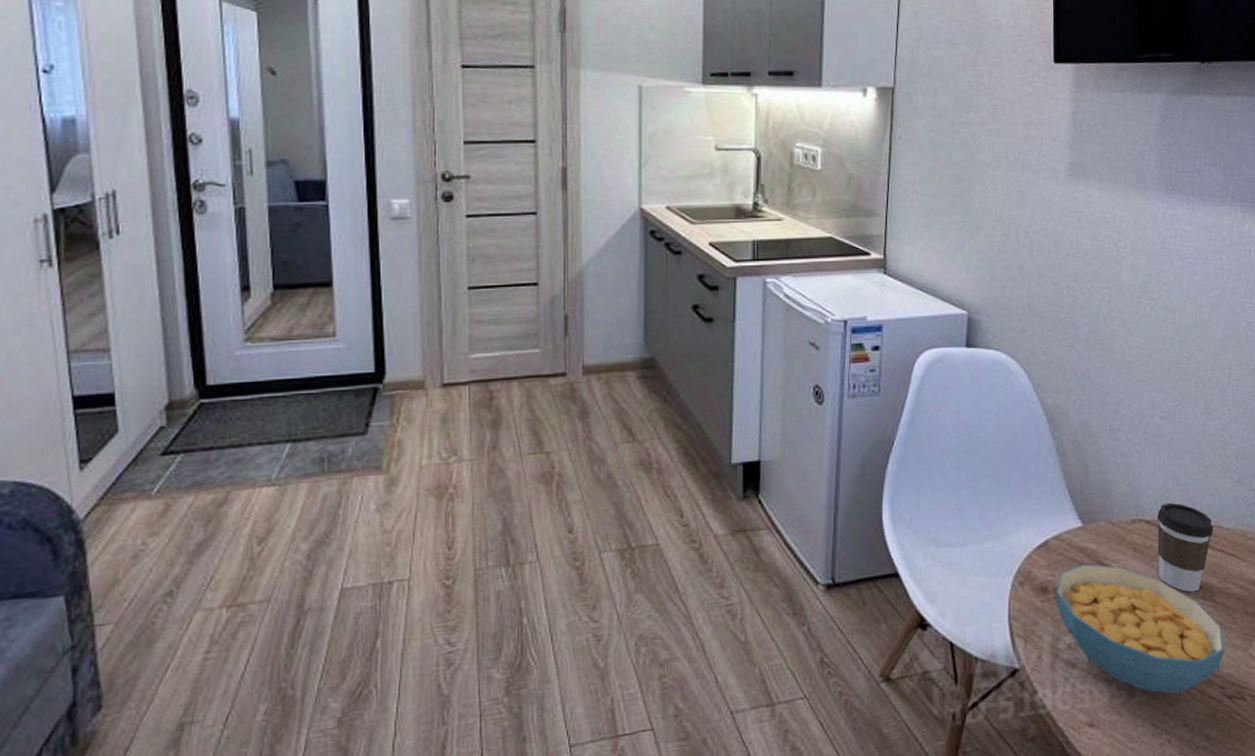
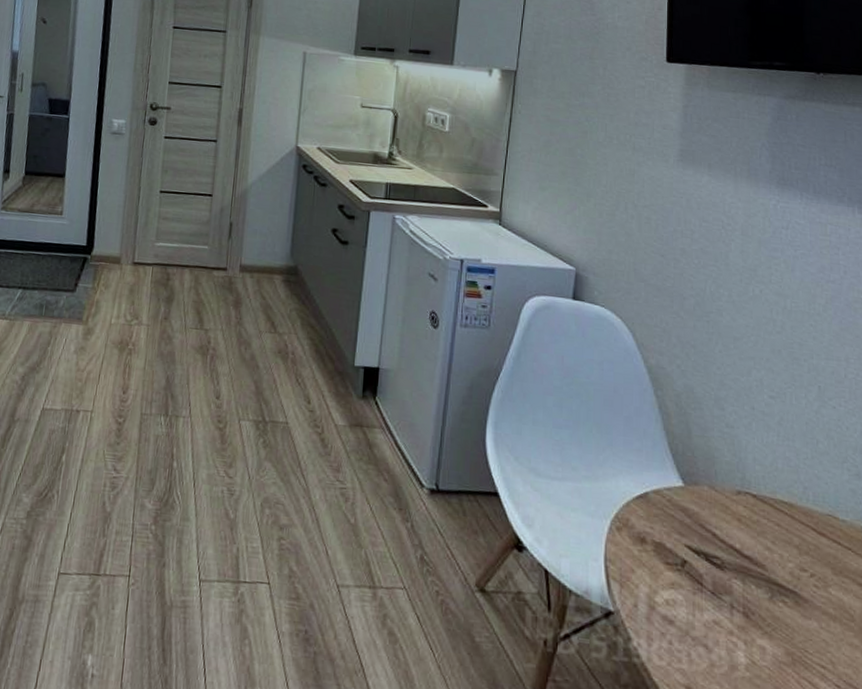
cereal bowl: present [1056,564,1225,695] -> none [654,523,840,680]
coffee cup: present [1156,502,1214,593] -> none [764,481,828,578]

